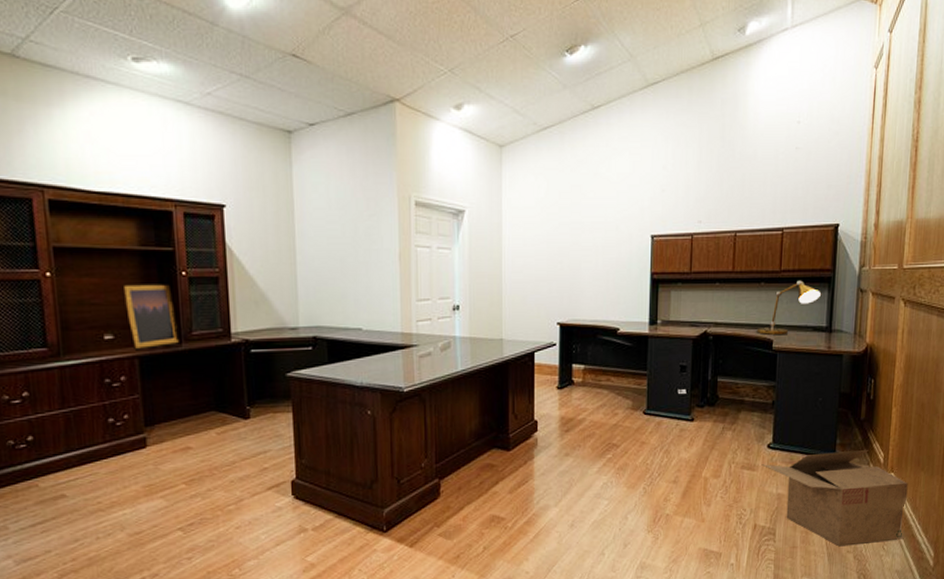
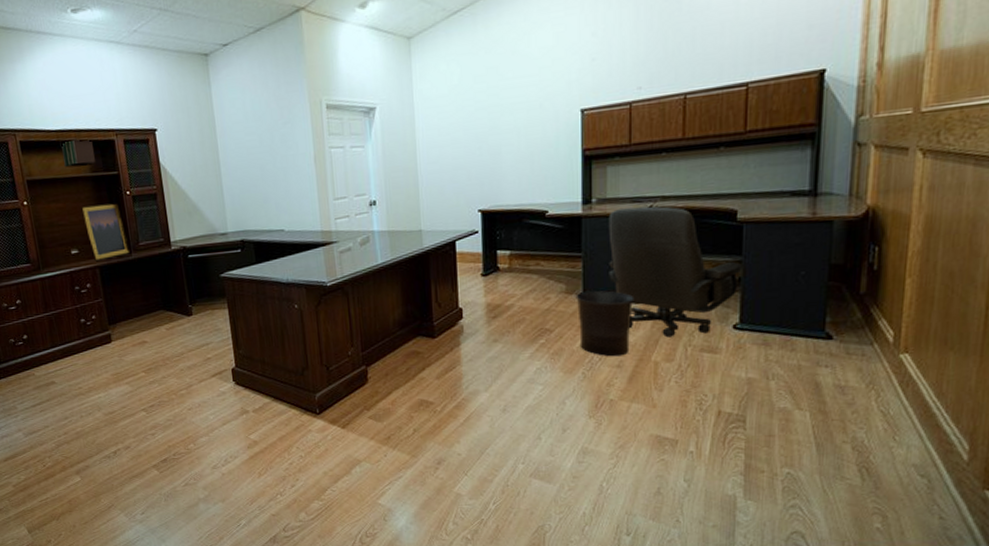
books: none [102,205,146,238] -> present [59,140,95,168]
waste bin: none [640,408,690,472] -> present [576,291,634,356]
office chair: none [669,331,776,455] -> present [608,206,742,338]
desk lamp: present [755,280,821,336] -> none [714,139,801,205]
cardboard box: present [762,450,908,547] -> none [726,328,930,436]

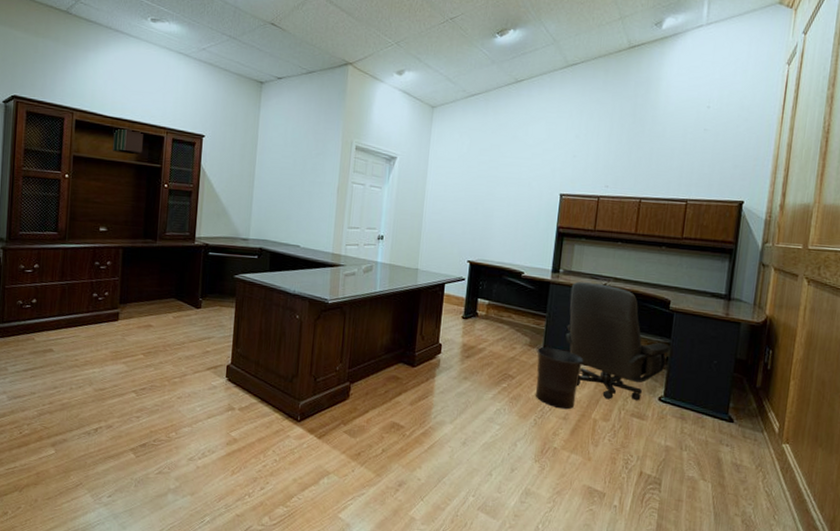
picture frame: present [81,203,130,262] -> none [118,190,156,242]

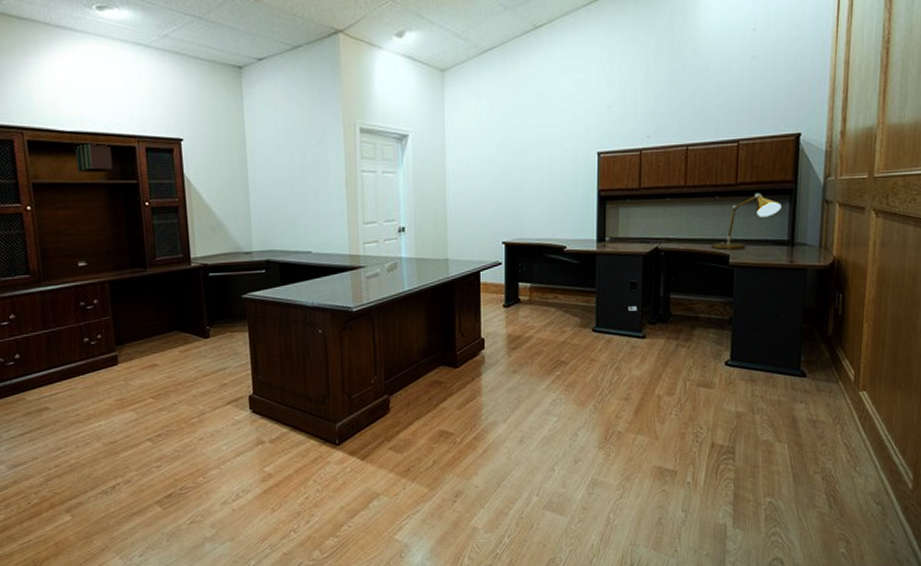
waste bin: present [536,347,584,409] -> none [589,325,641,389]
office chair: present [565,282,670,401] -> none [619,247,733,372]
desk lamp: none [653,248,721,297] -> present [710,193,781,250]

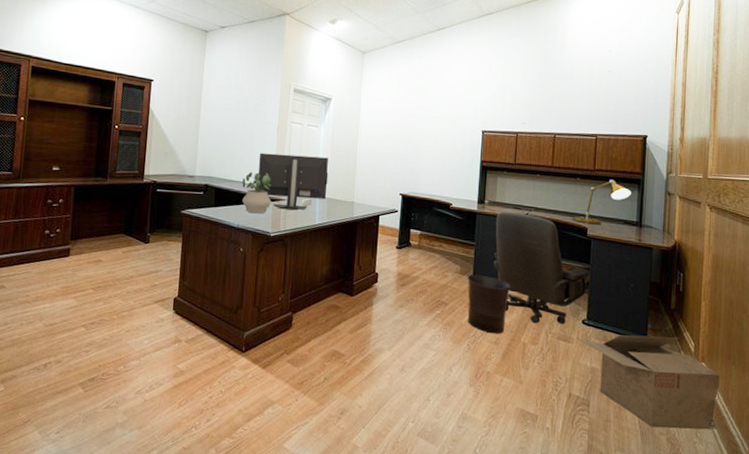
books: present [73,144,112,173] -> none [65,73,96,98]
potted plant: none [311,236,350,288] -> present [242,172,272,214]
computer monitor: none [327,209,415,278] -> present [257,152,329,211]
waste bin: none [589,325,641,389] -> present [467,275,511,333]
office chair: none [619,247,733,372] -> present [493,212,590,325]
cardboard box: none [719,367,883,467] -> present [577,334,720,430]

